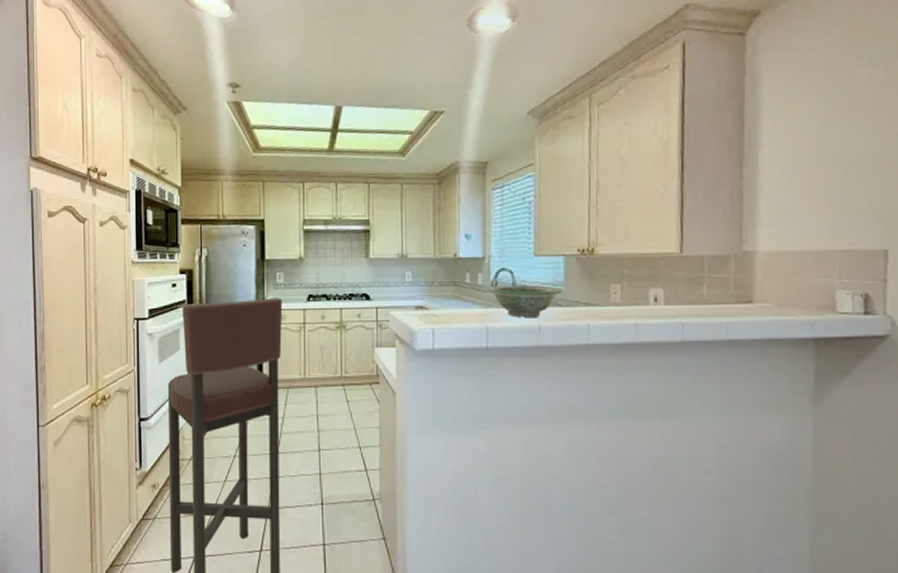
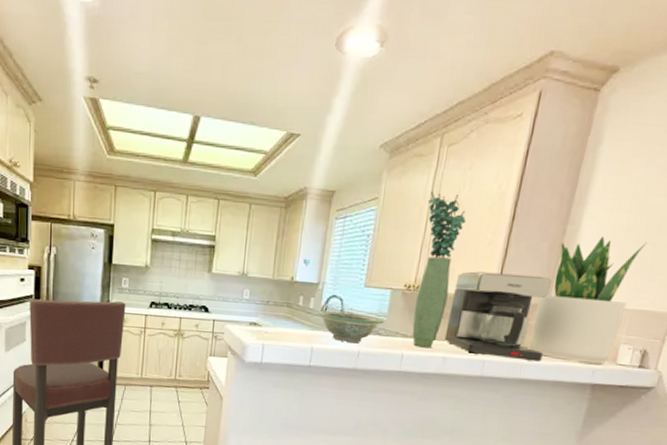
vase: none [588,151,632,316] -> present [411,192,467,348]
coffee maker: none [632,224,749,319] -> present [444,271,552,362]
planter: none [729,176,836,316] -> present [529,236,647,365]

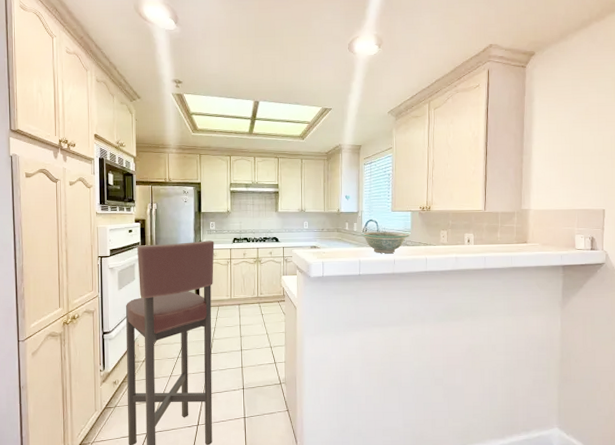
vase: present [411,192,467,348] -> none [427,140,455,252]
coffee maker: present [444,271,552,362] -> none [454,192,525,254]
planter: present [529,236,647,365] -> none [513,161,577,251]

